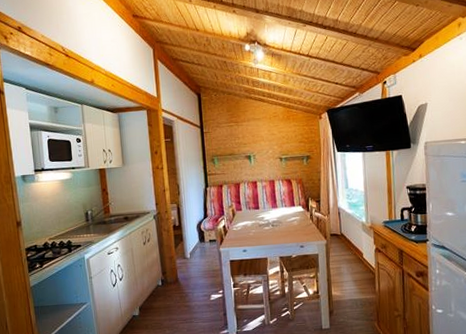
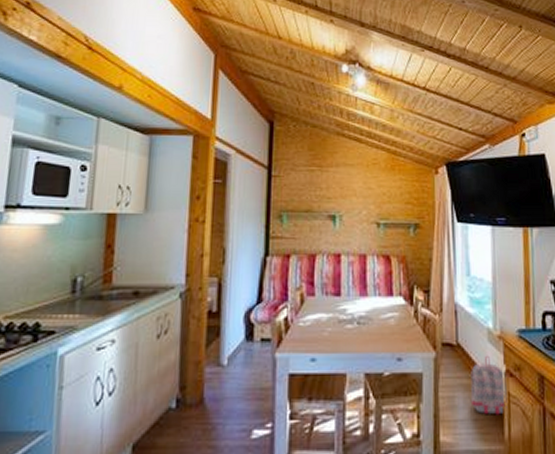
backpack: none [351,239,377,278] -> present [470,355,507,415]

